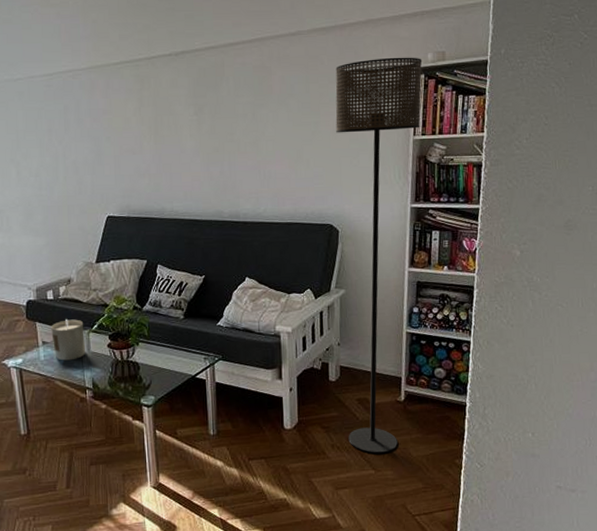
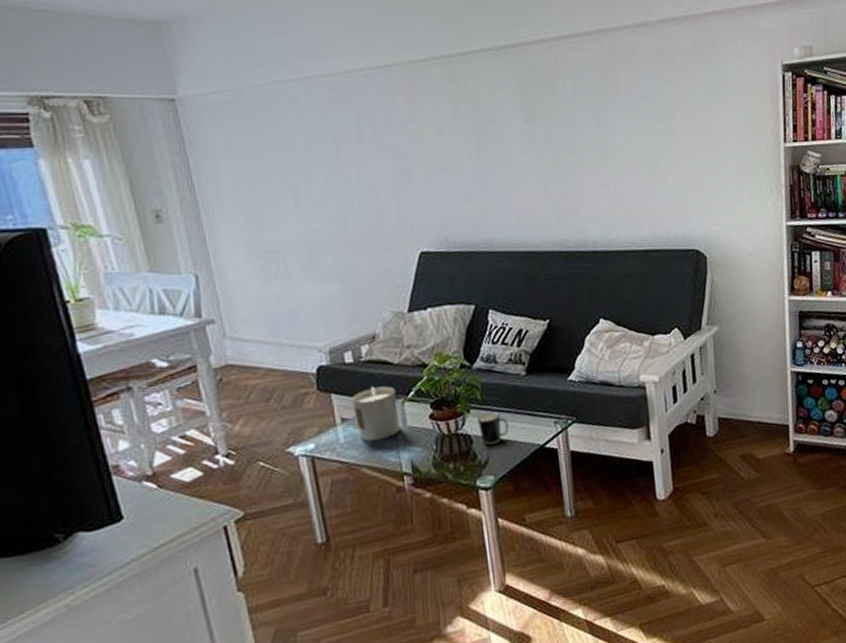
mug: none [144,346,168,371] -> present [477,412,509,445]
floor lamp: present [335,57,423,454] -> none [691,52,791,519]

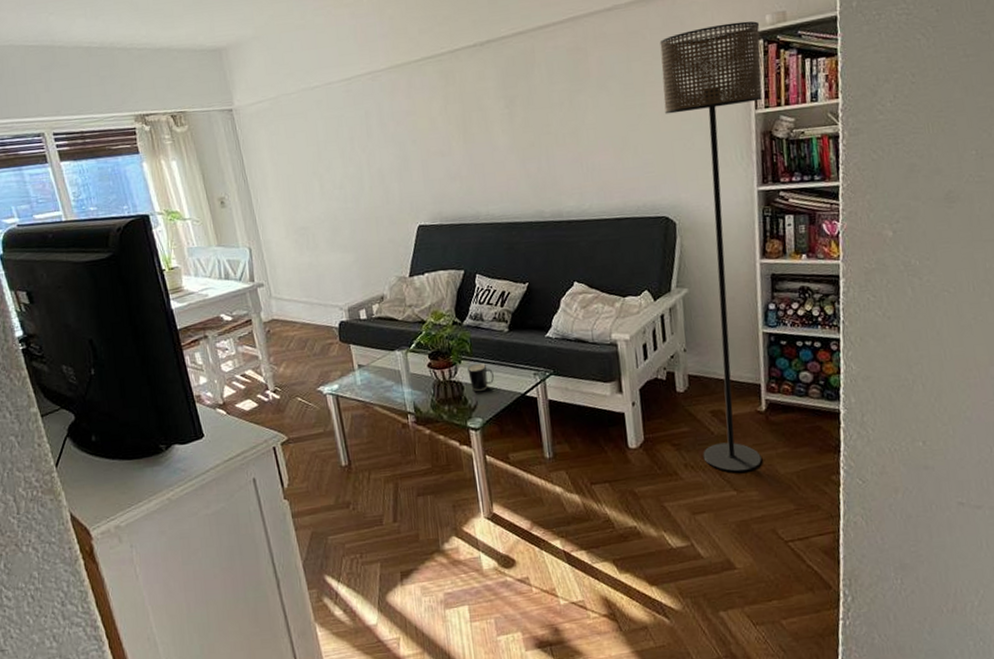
candle: present [352,386,401,442] -> none [366,338,405,385]
floor lamp: none [691,52,791,519] -> present [660,21,762,473]

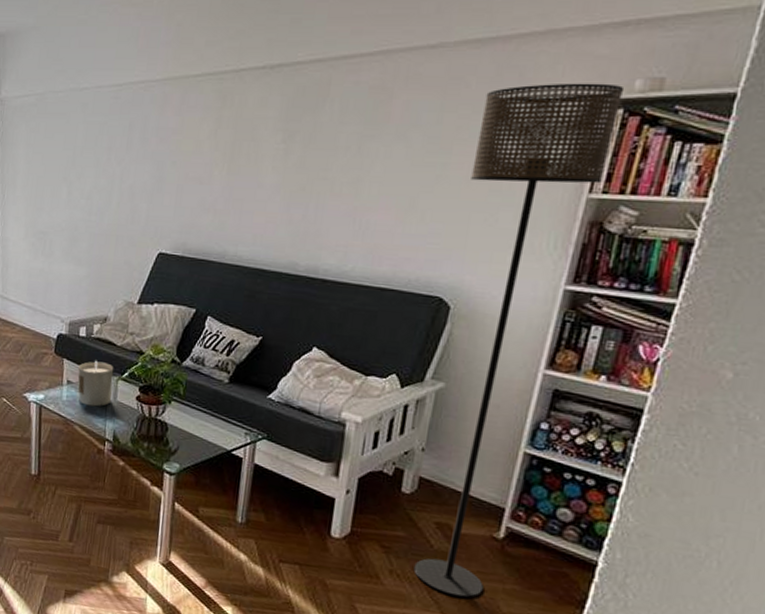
candle: none [366,338,405,385] -> present [78,360,114,407]
mug: present [467,363,494,391] -> none [175,407,202,437]

